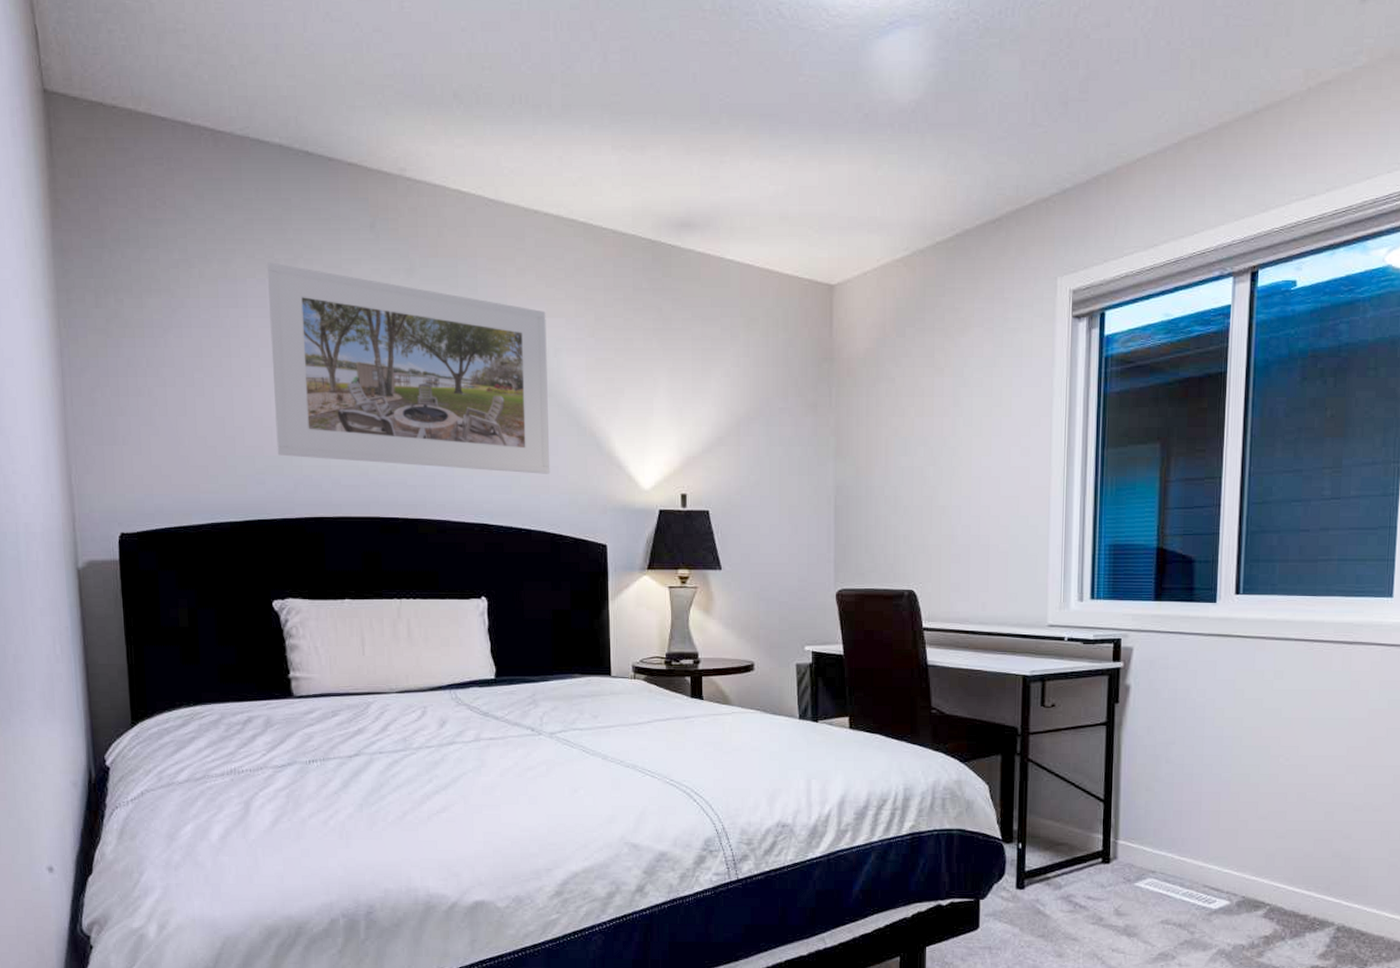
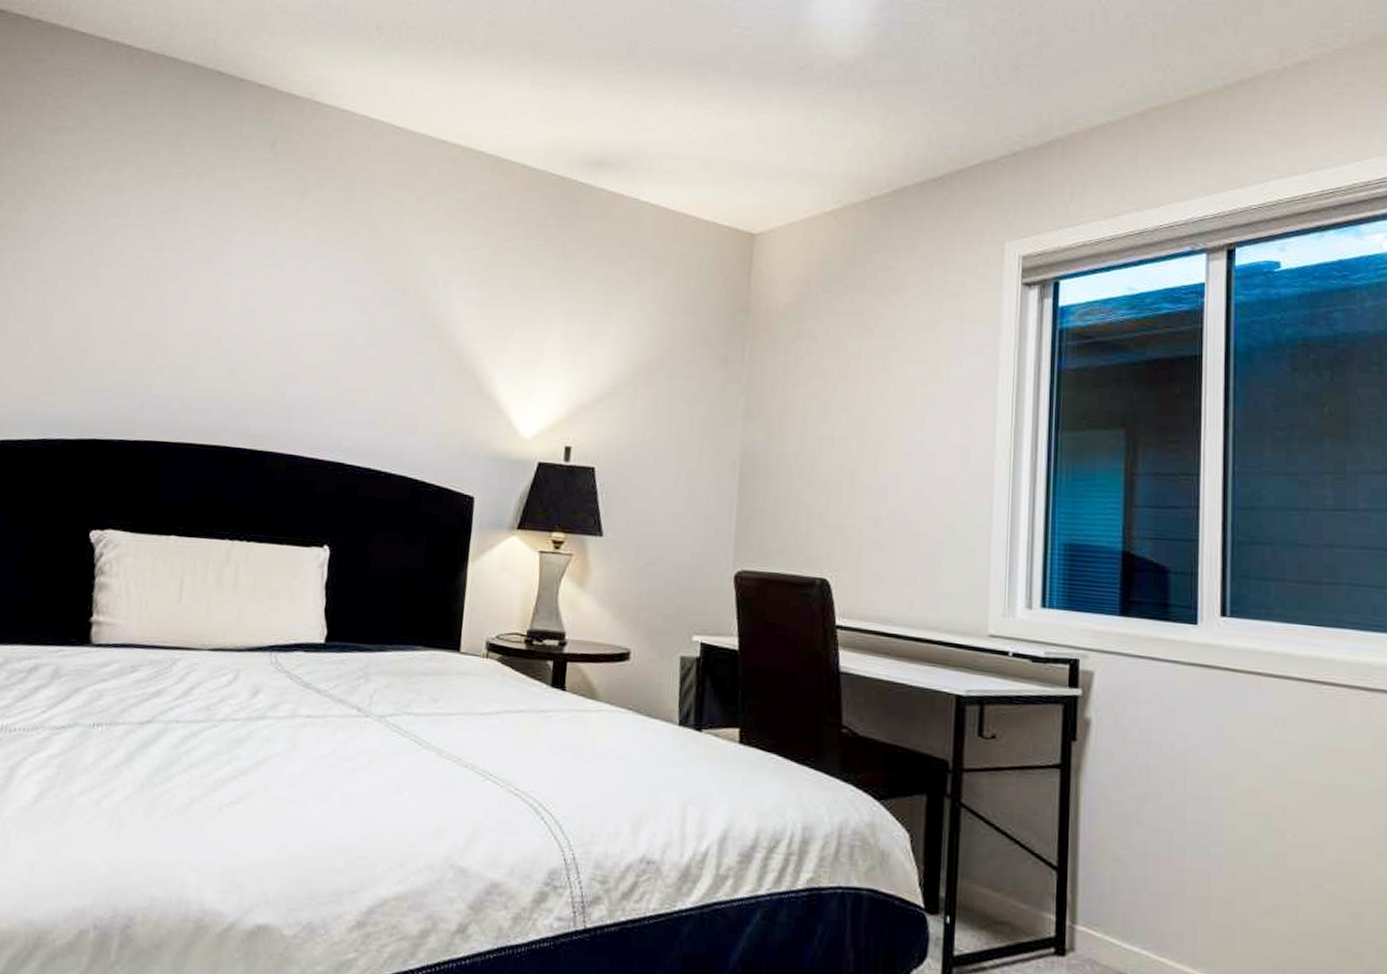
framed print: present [266,262,550,474] -> none [128,174,440,413]

